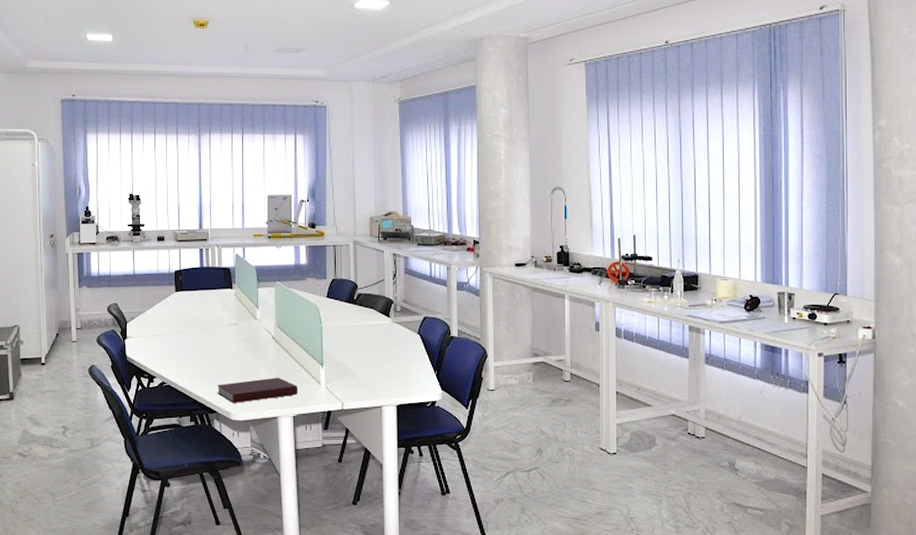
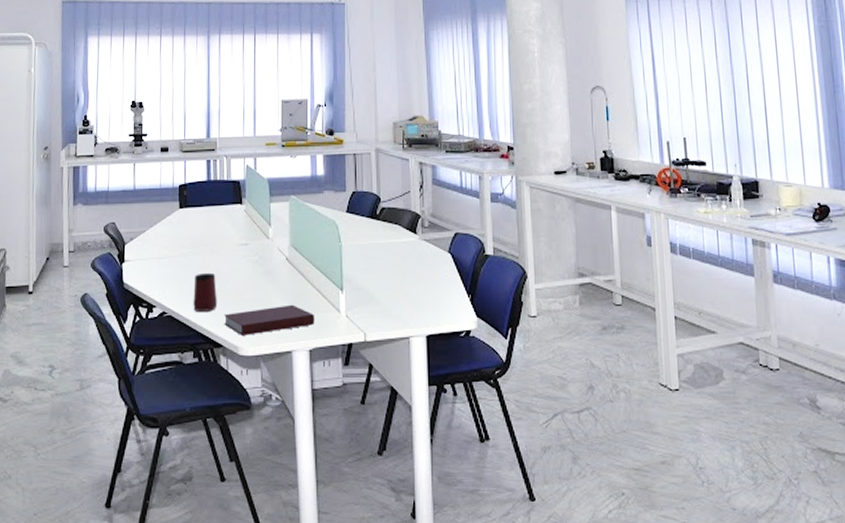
mug: none [189,348,211,382] -> present [193,272,217,311]

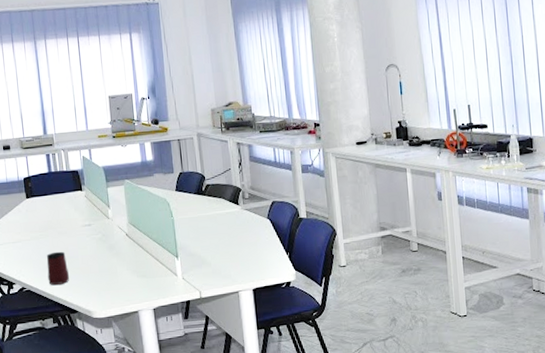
notebook: present [224,304,315,335] -> none [77,272,157,302]

